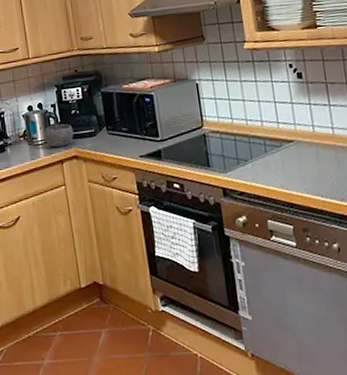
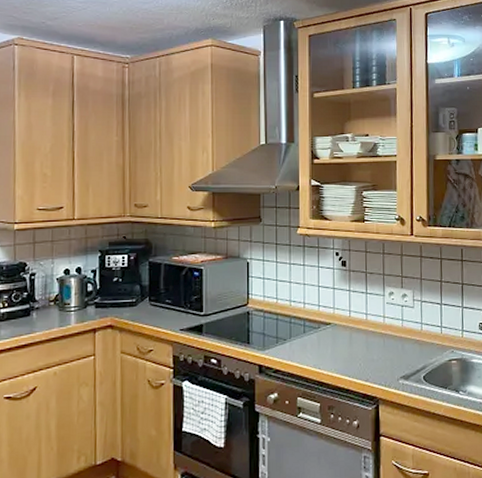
bowl: present [44,123,74,148] -> none [78,290,113,315]

